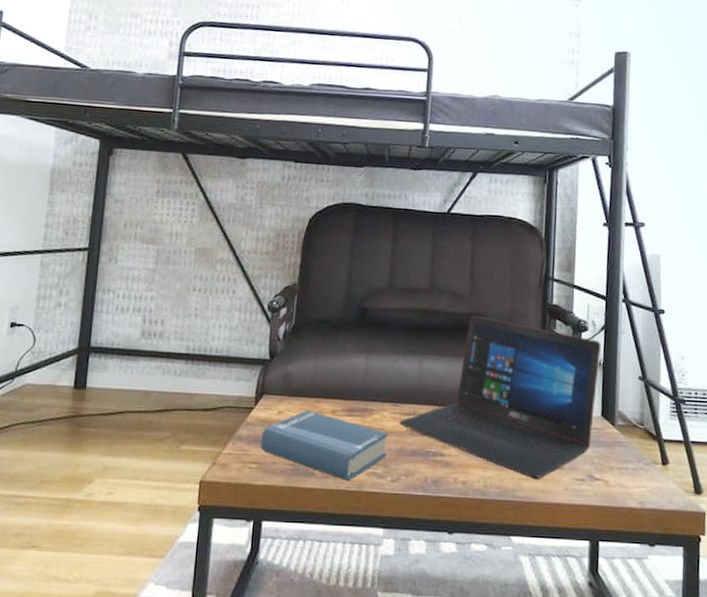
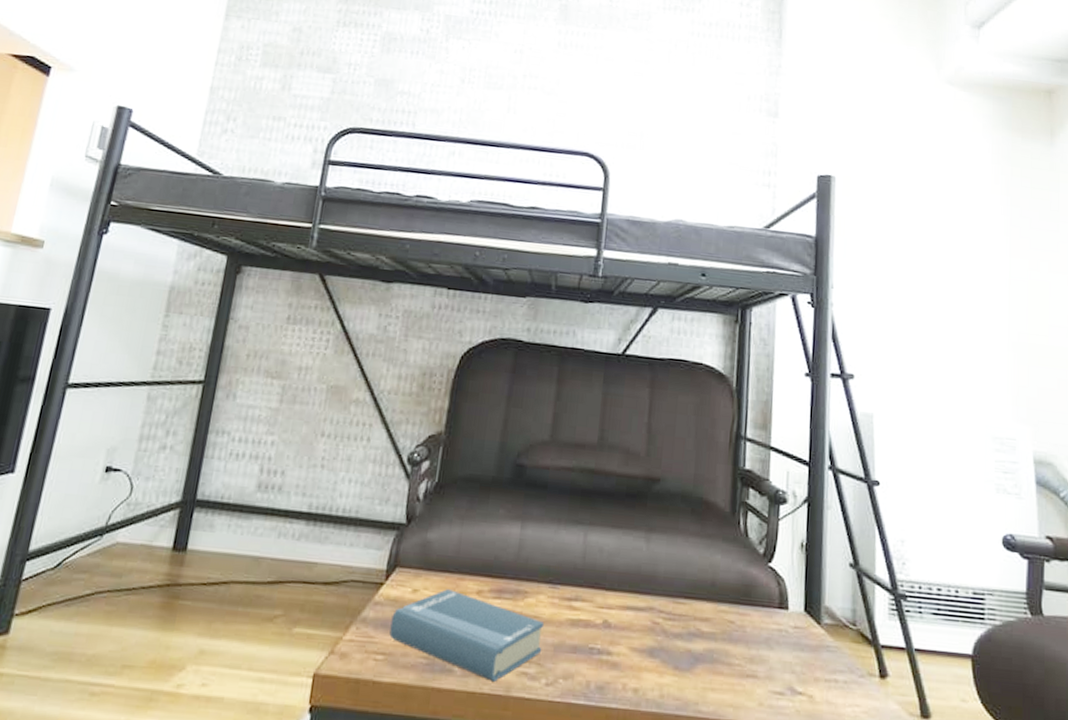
laptop: present [399,315,601,479] -> none [557,479,803,690]

